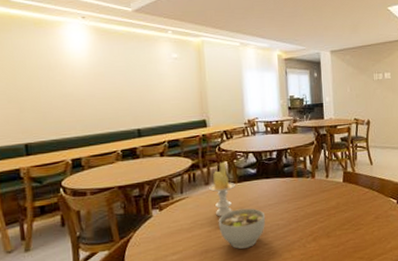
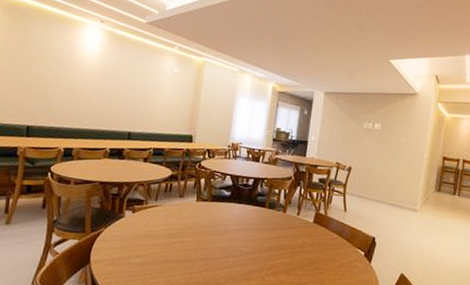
candle: present [209,161,235,217] -> none [182,178,208,231]
bowl: present [218,208,266,249] -> none [184,227,231,267]

